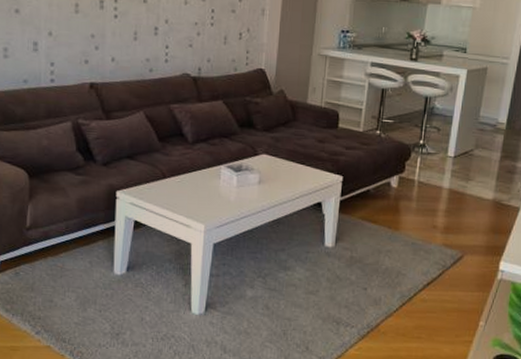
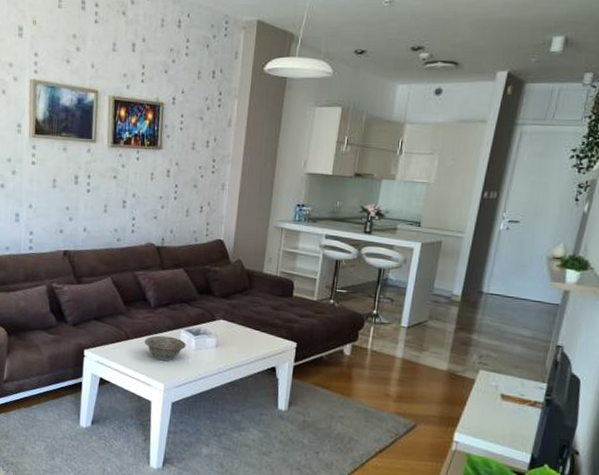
decorative bowl: none [182,173,227,200] -> present [144,335,186,361]

